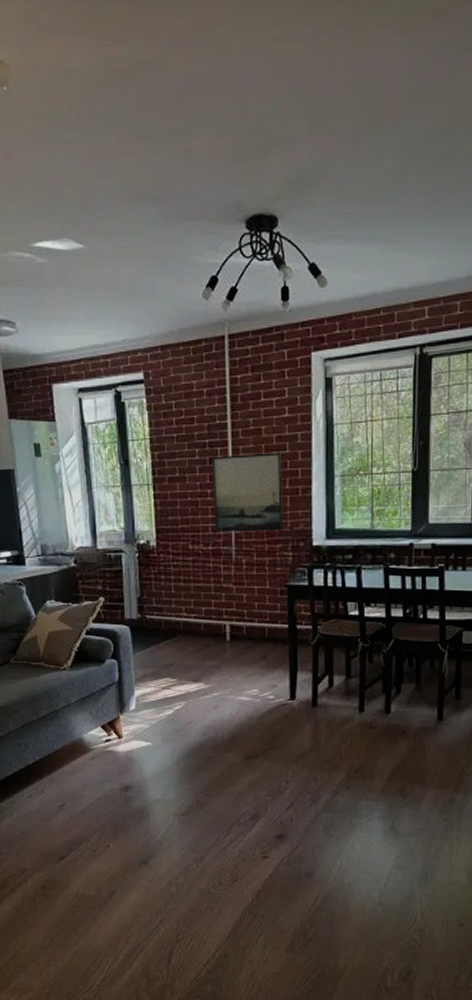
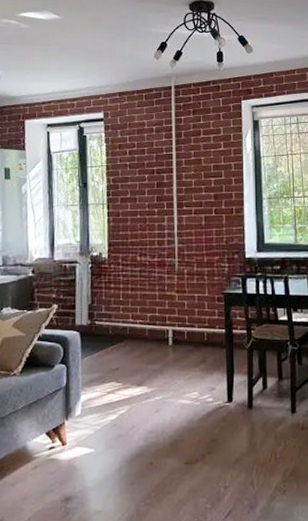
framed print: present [212,453,284,531] -> none [159,179,220,245]

